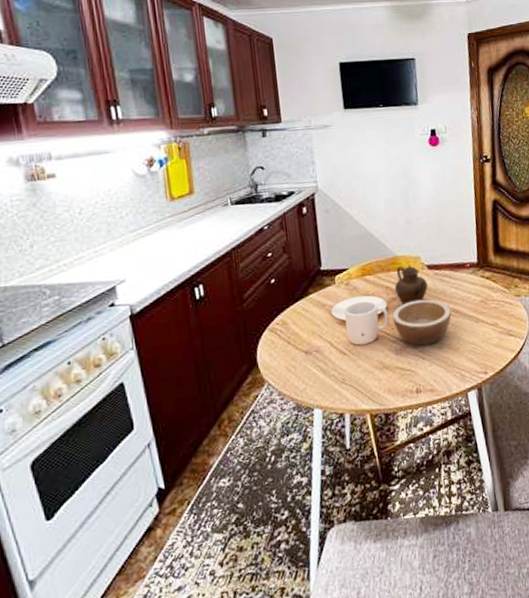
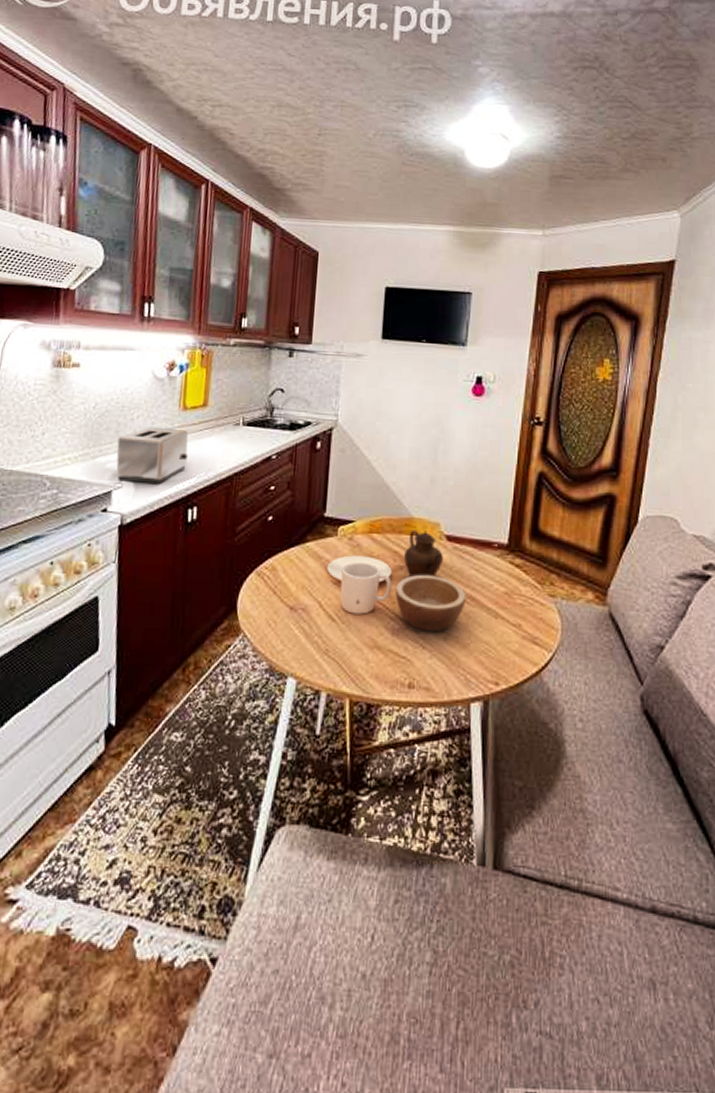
toaster: none [111,218,185,276] -> present [116,427,189,485]

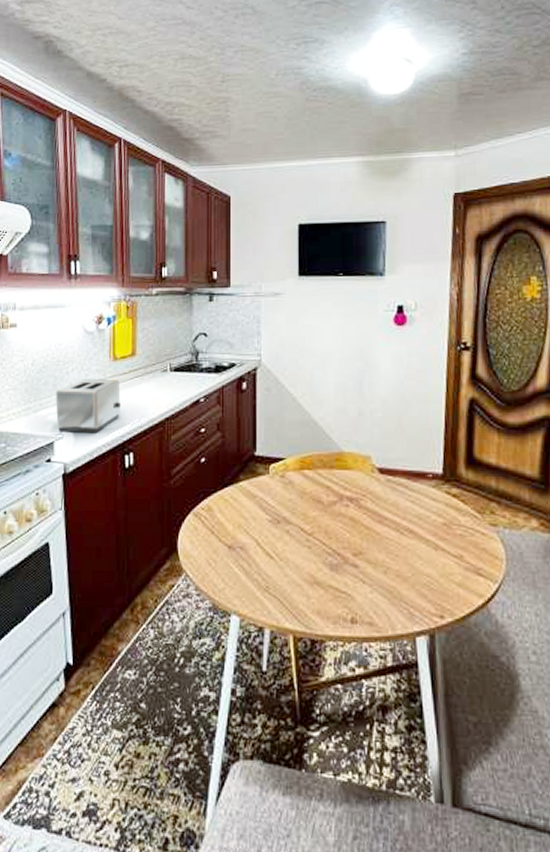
plate: present [326,555,392,583] -> none [261,492,326,519]
mug: present [339,561,391,614] -> none [276,499,326,551]
bowl: present [395,574,466,632] -> none [331,508,404,566]
teapot: present [403,530,443,578] -> none [336,464,377,513]

